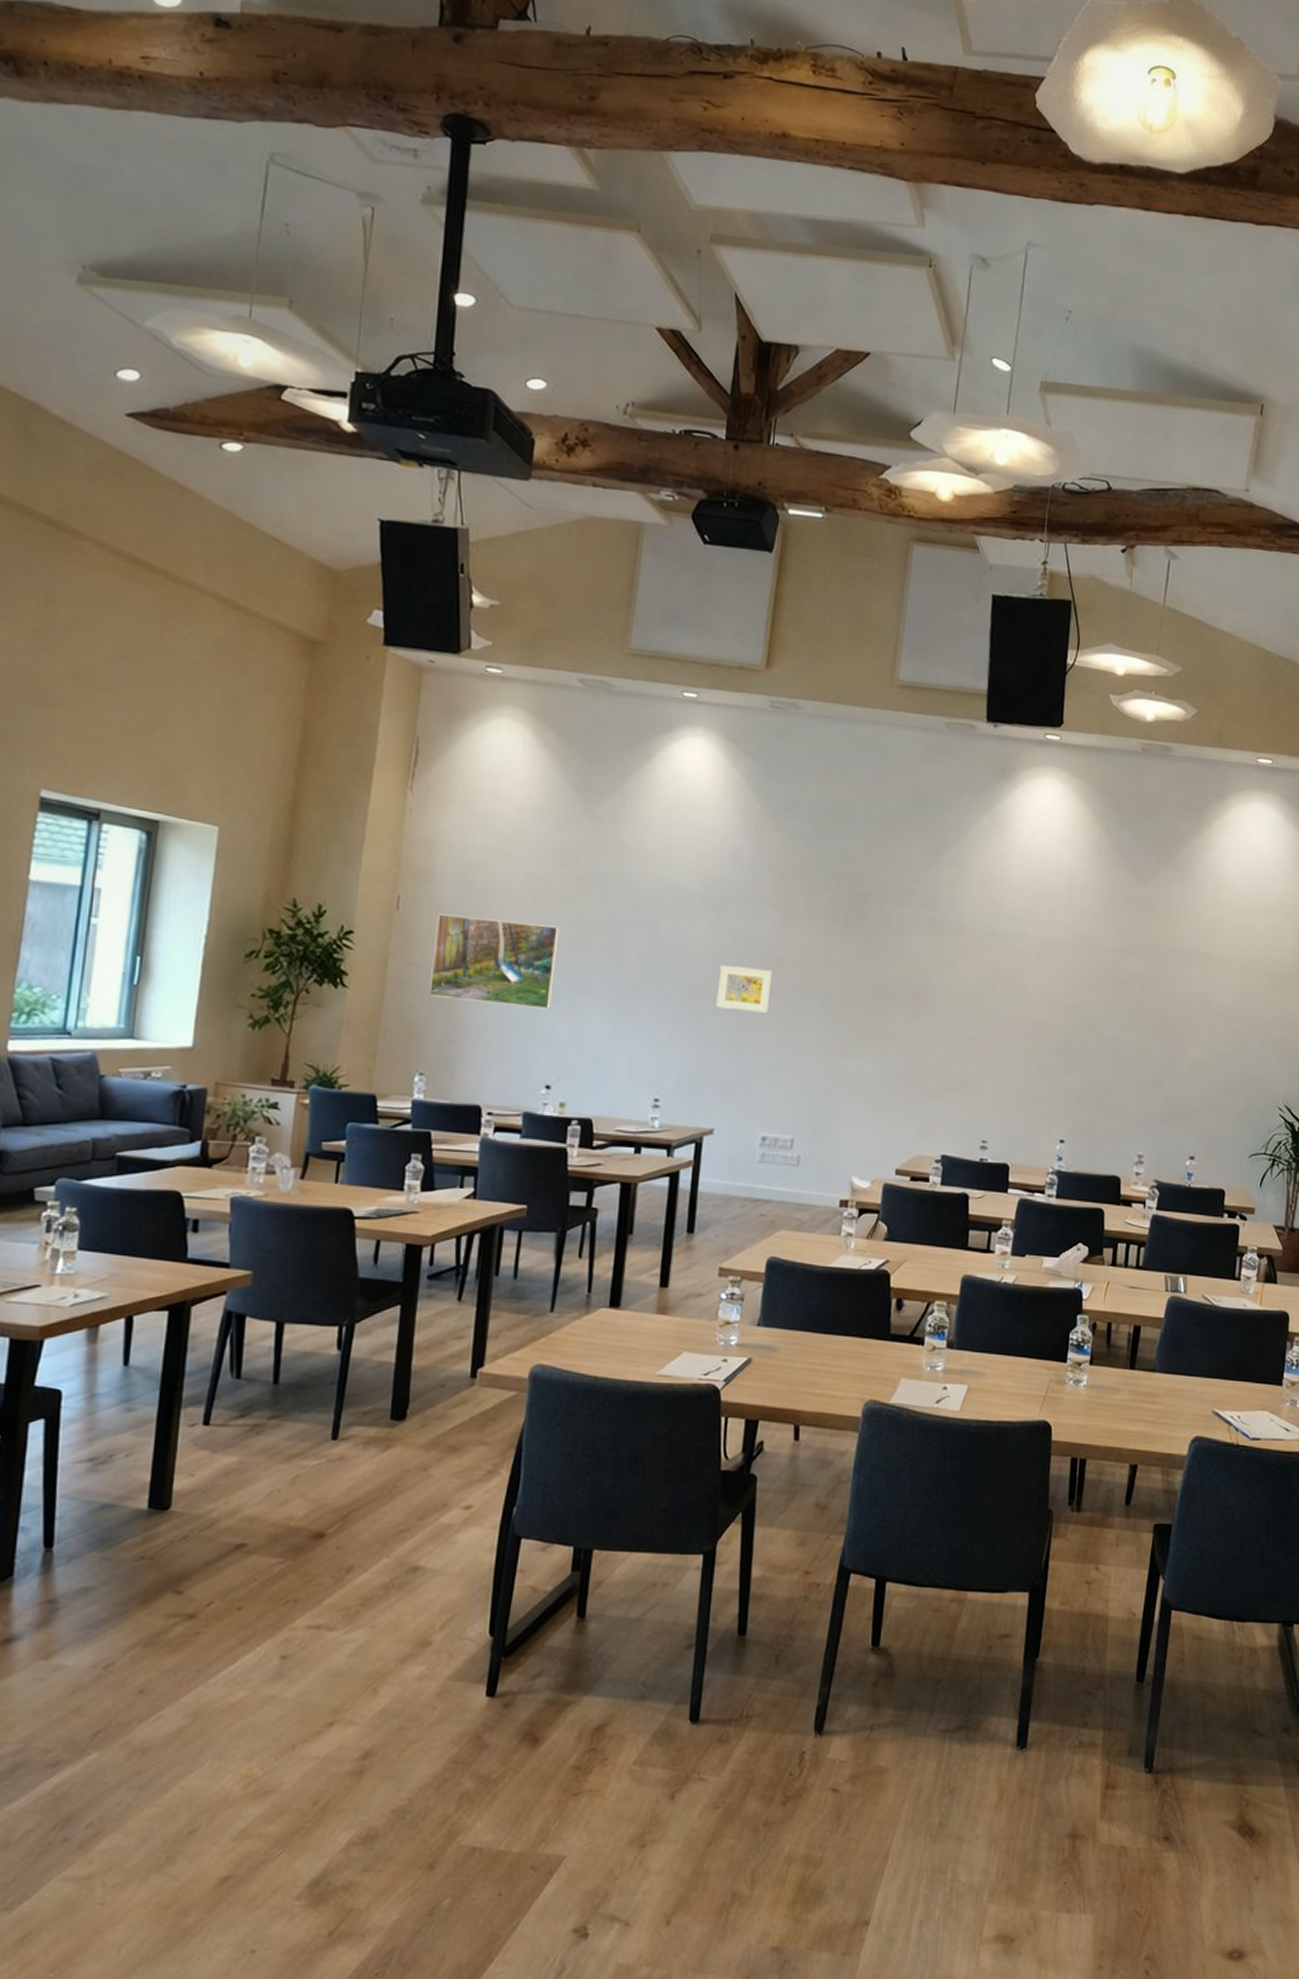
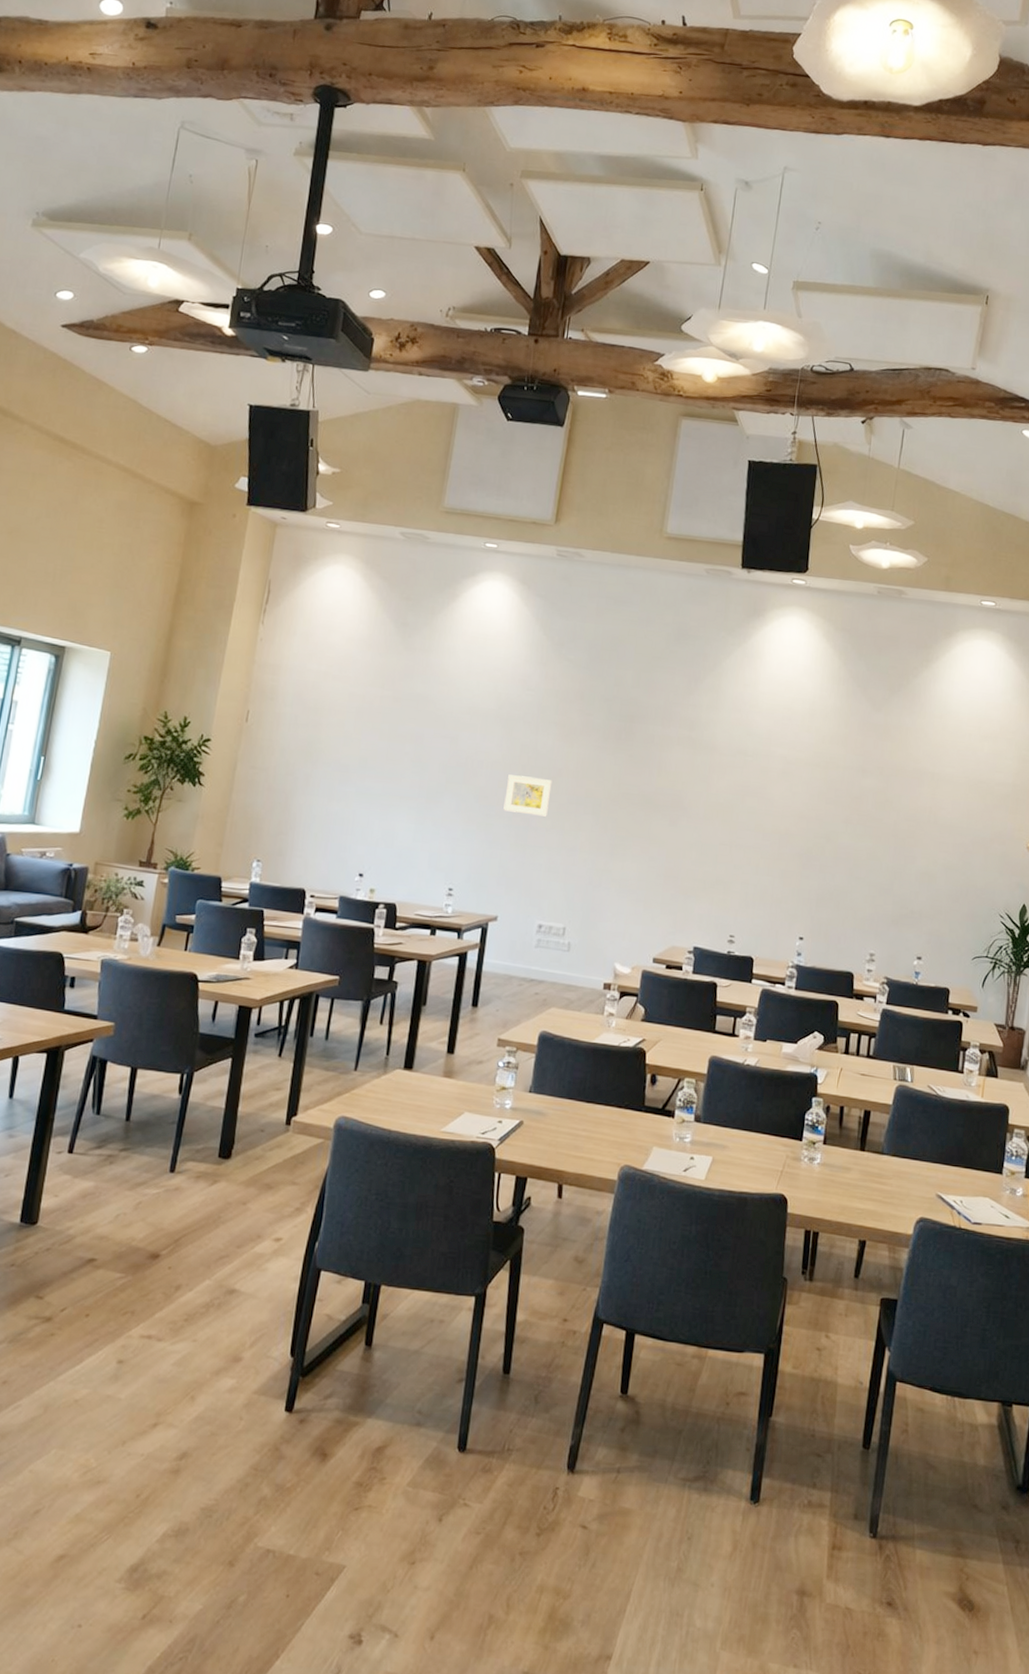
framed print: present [430,914,559,1009] -> none [269,726,376,809]

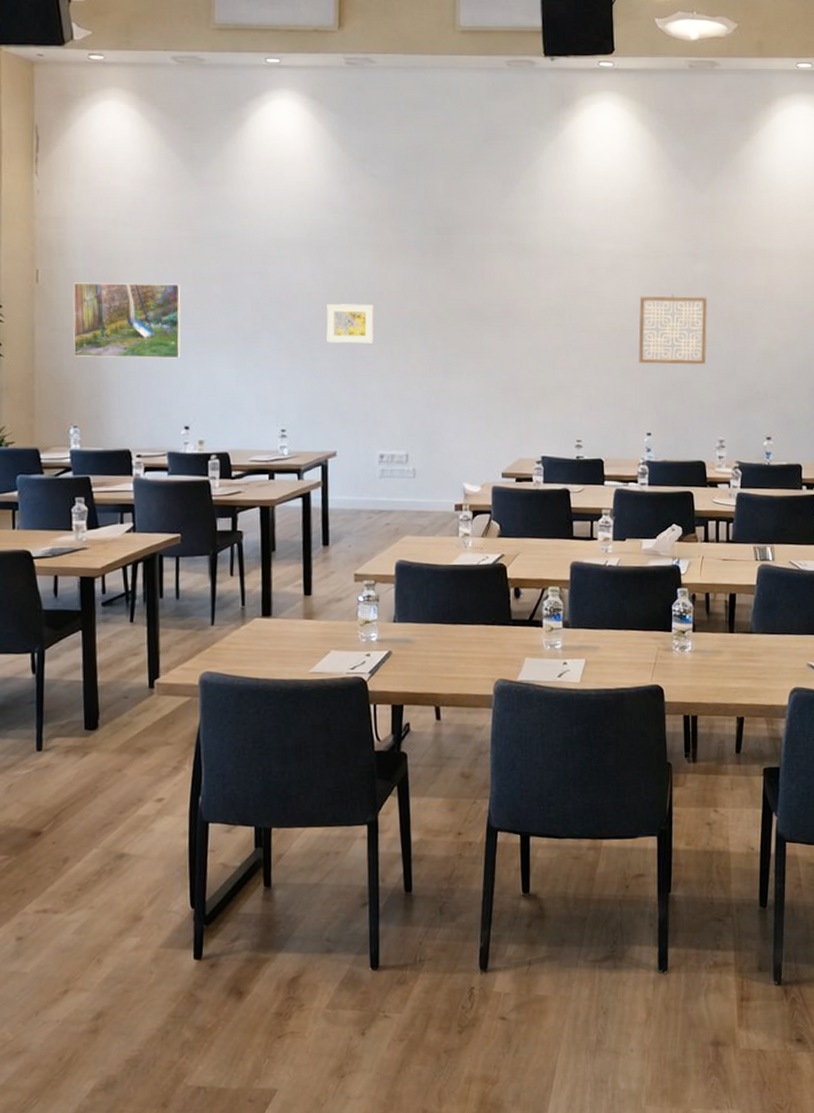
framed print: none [269,726,376,809] -> present [73,282,181,359]
wall art: none [799,803,872,878] -> present [638,294,707,365]

